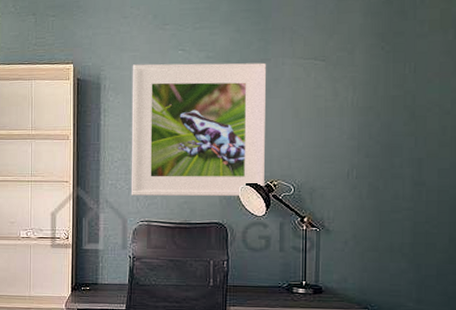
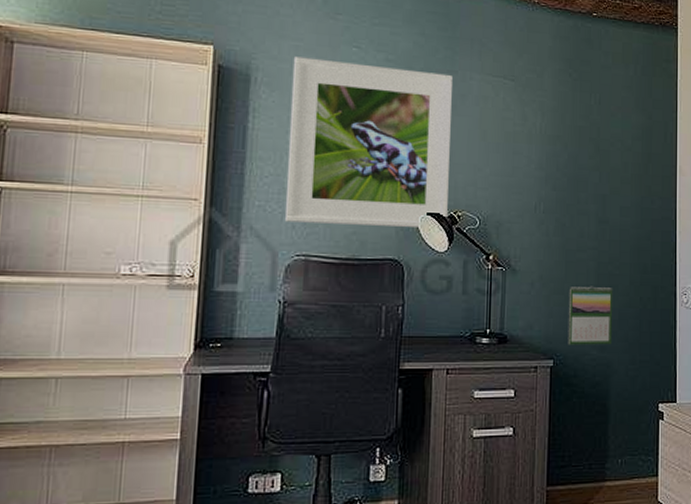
calendar: none [382,244,431,298] -> present [567,286,613,345]

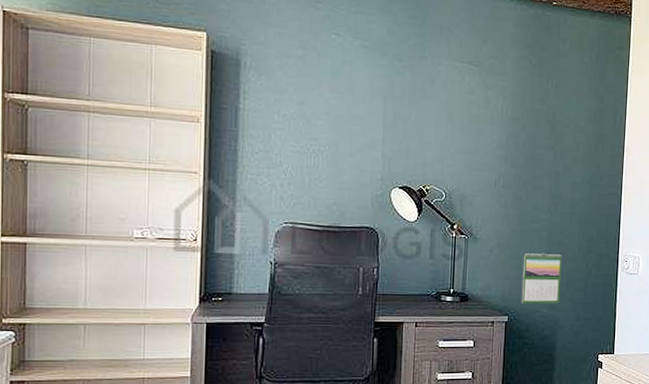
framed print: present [285,56,452,227] -> none [274,42,422,199]

